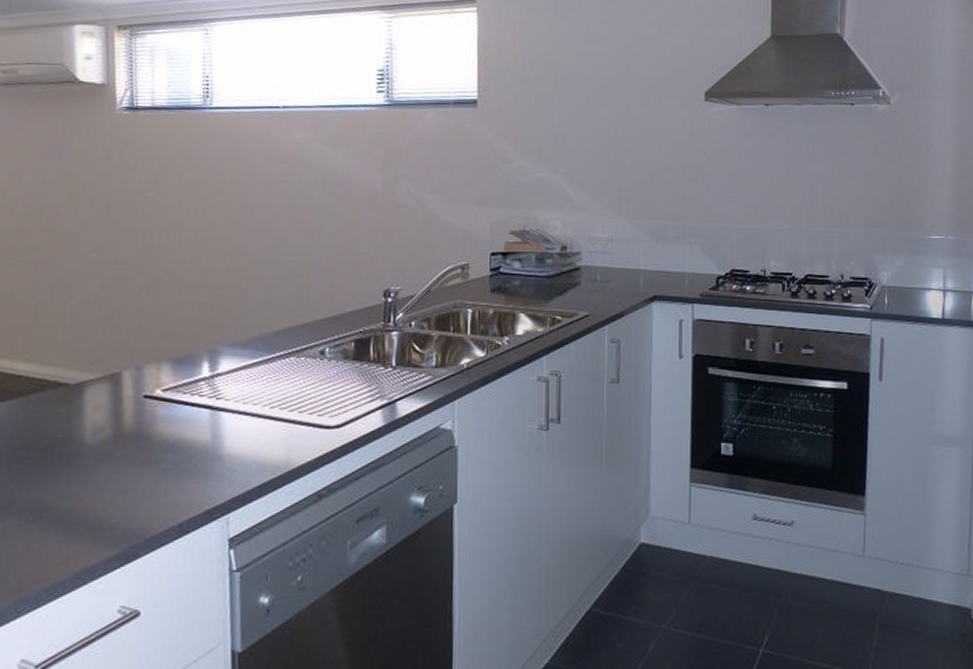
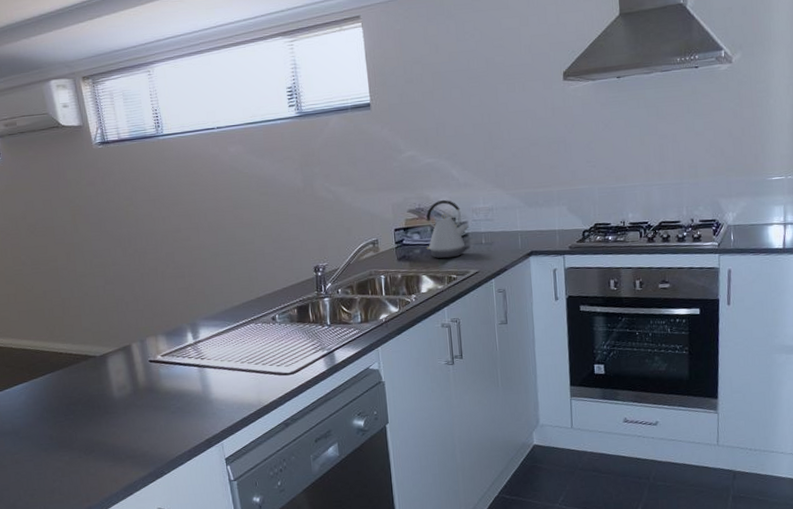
kettle: none [527,222,582,295] -> present [426,199,469,259]

